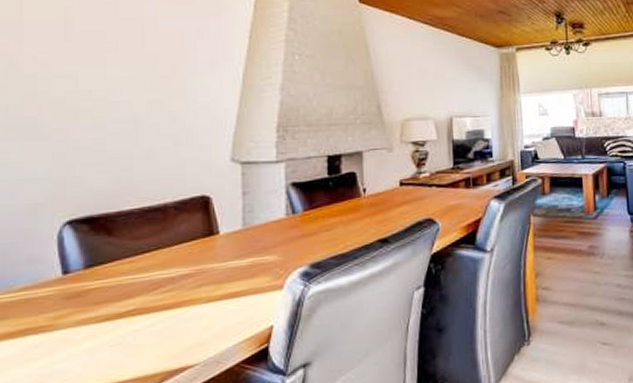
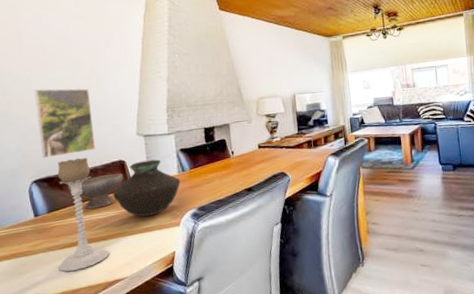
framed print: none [82,91,169,189] -> present [34,88,96,158]
candle holder: none [94,189,175,356] -> present [57,157,109,272]
bowl: none [119,214,205,265] -> present [67,174,123,209]
vase: none [188,196,289,276] -> present [113,159,181,217]

